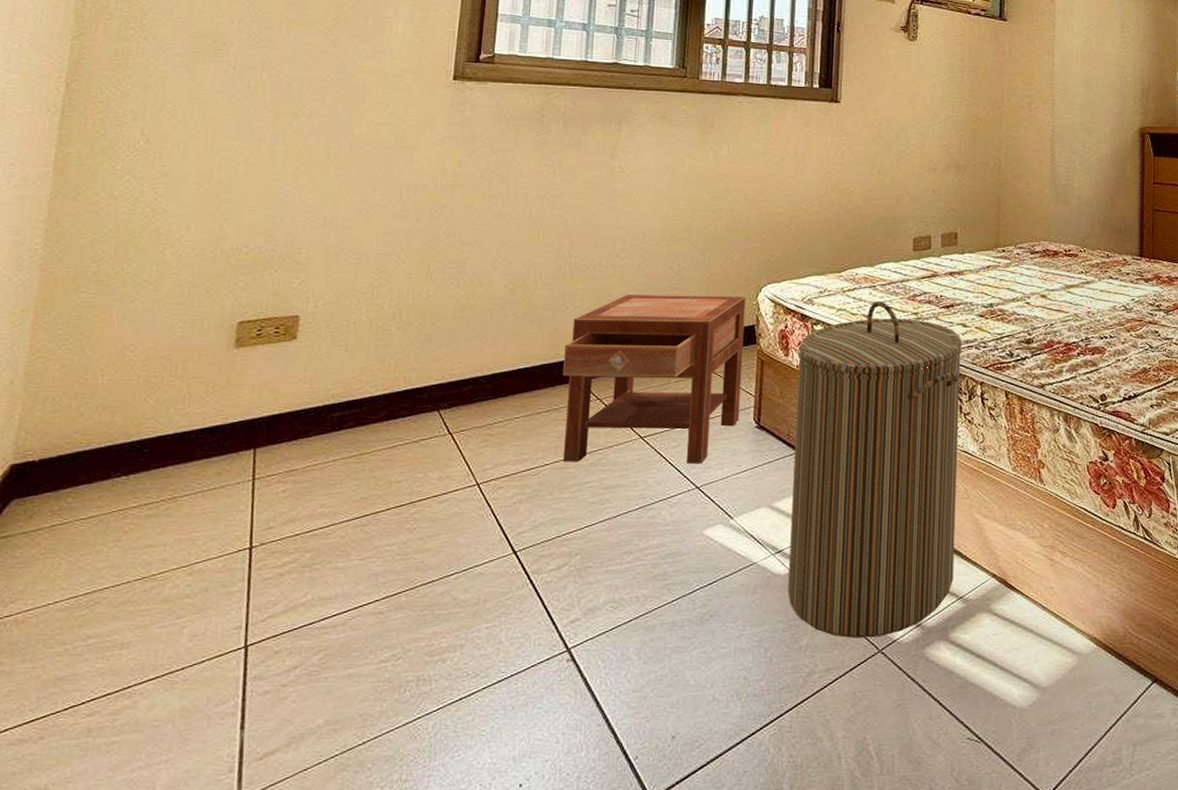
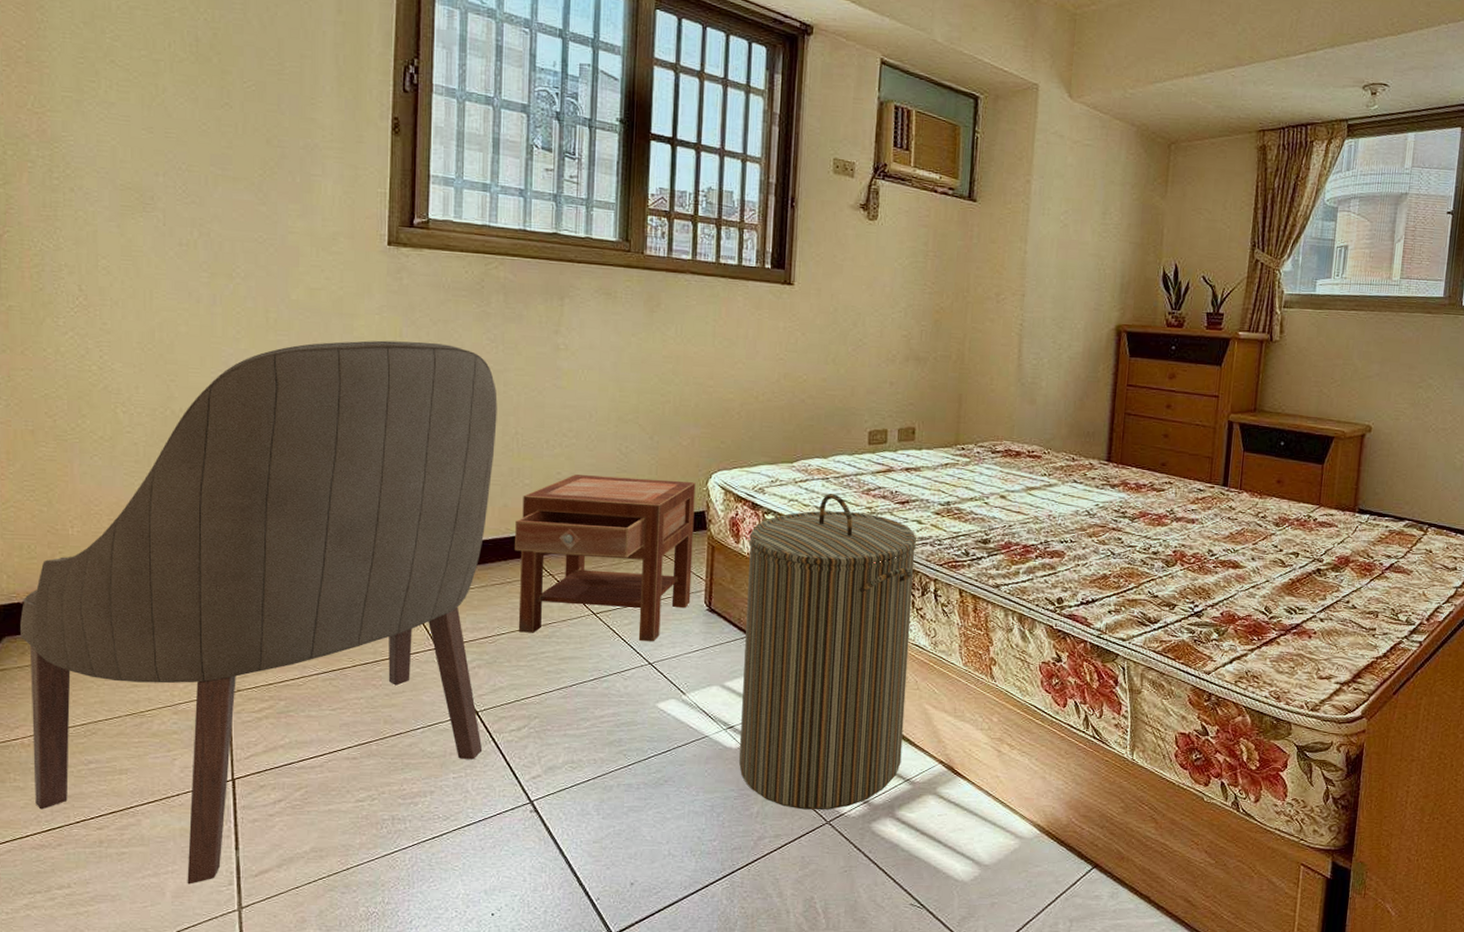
chair: none [20,171,553,775] -> present [20,340,498,884]

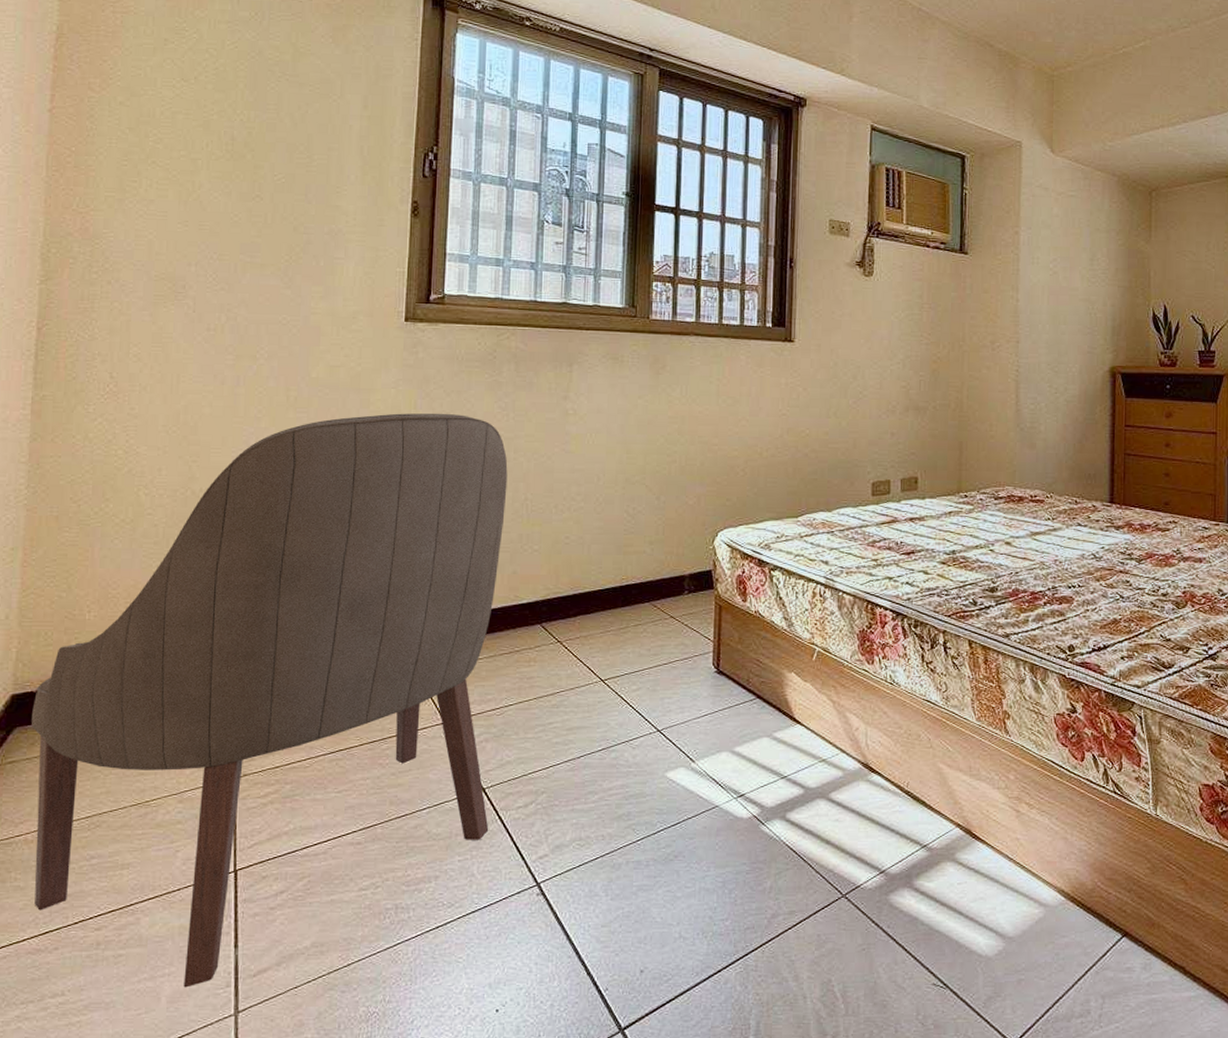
nightstand: present [515,474,696,642] -> none [523,538,702,708]
laundry hamper: present [739,494,917,810] -> none [751,547,924,883]

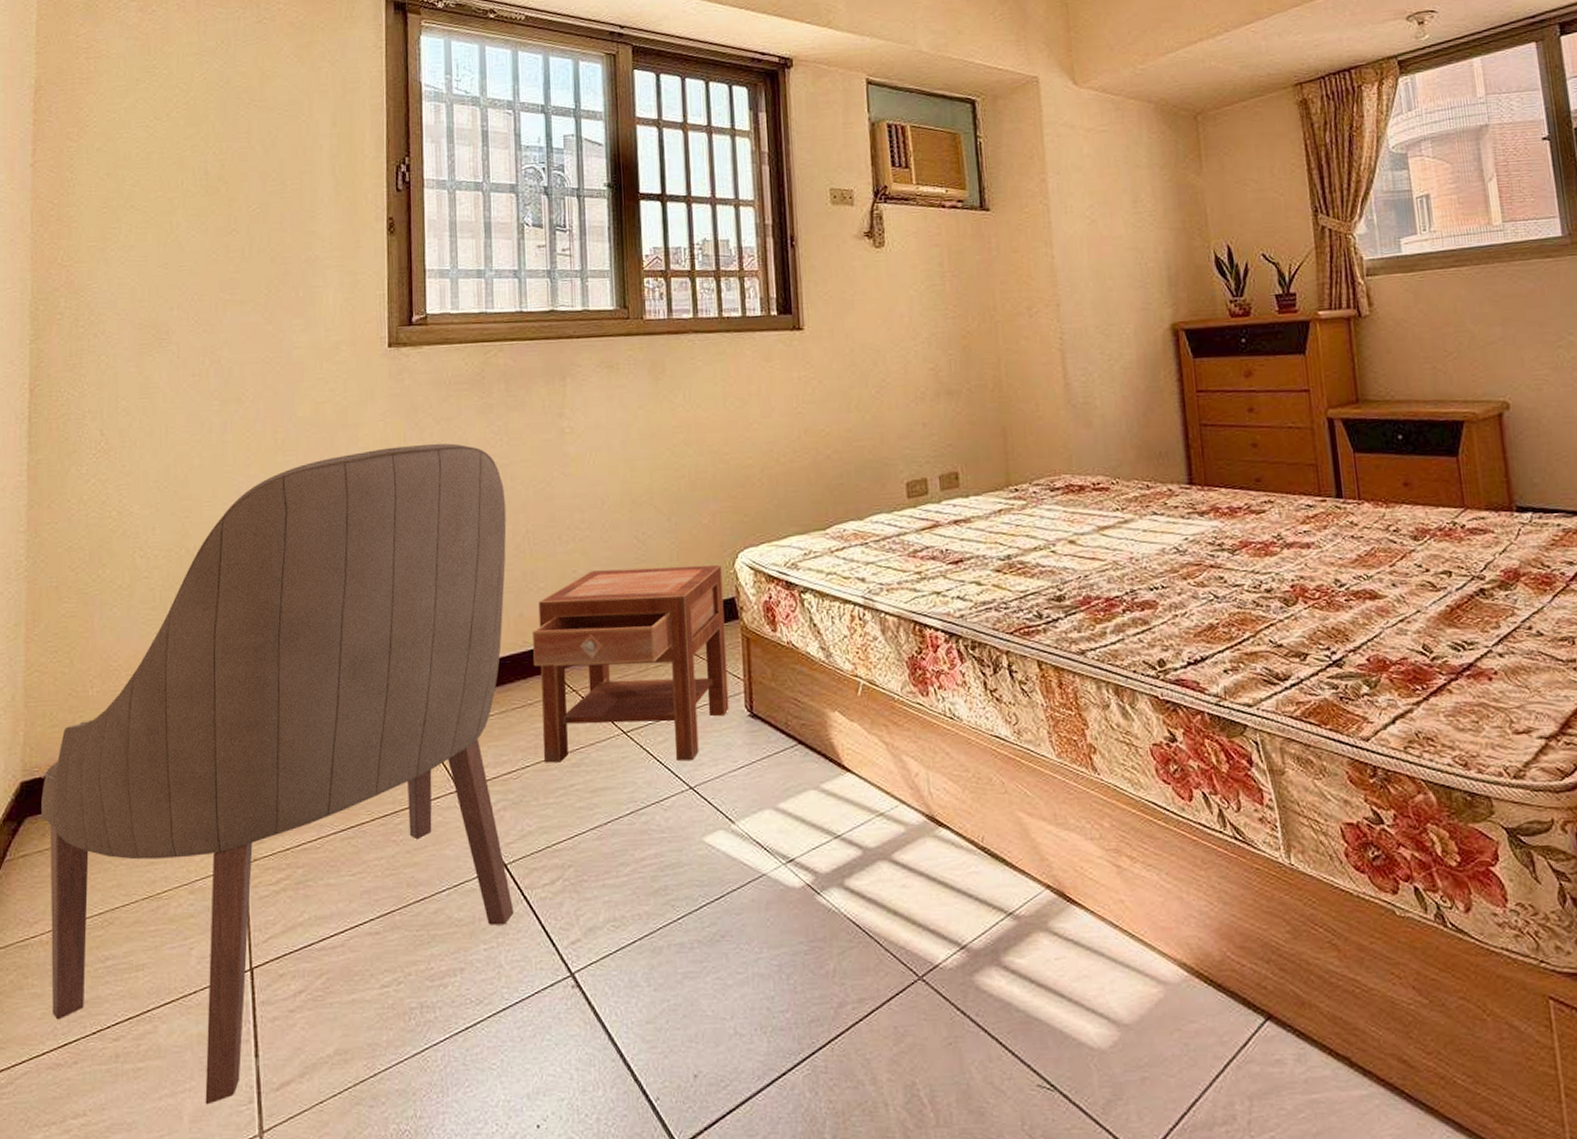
nightstand: none [523,538,702,708] -> present [533,564,730,763]

